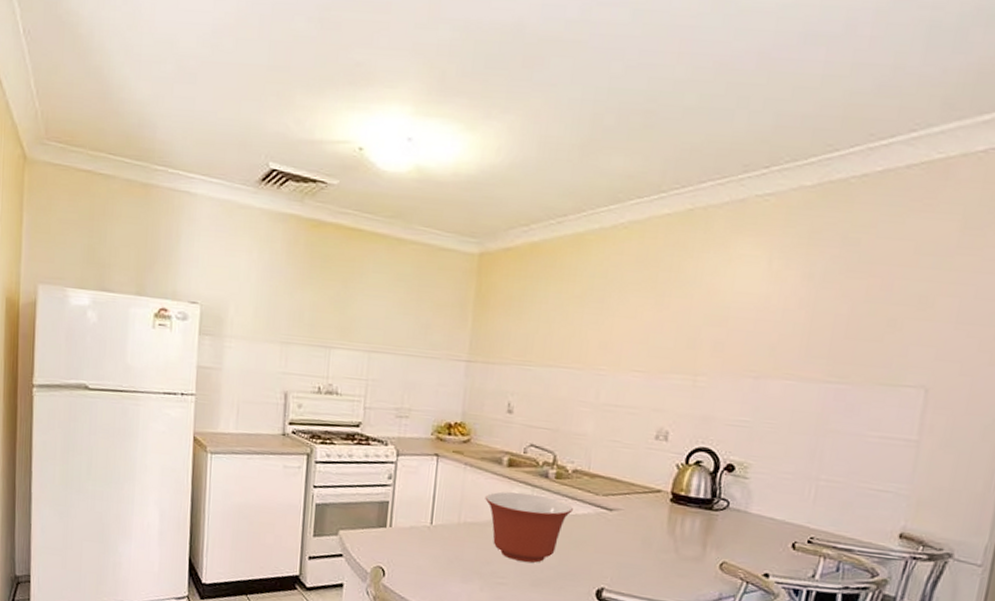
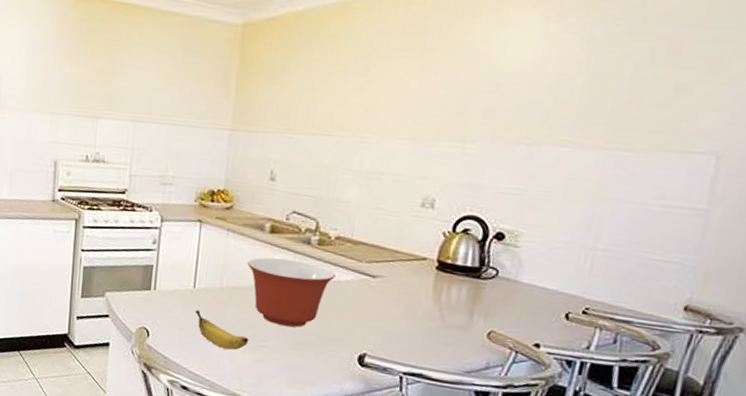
banana: none [432,547,487,588] -> present [195,310,249,350]

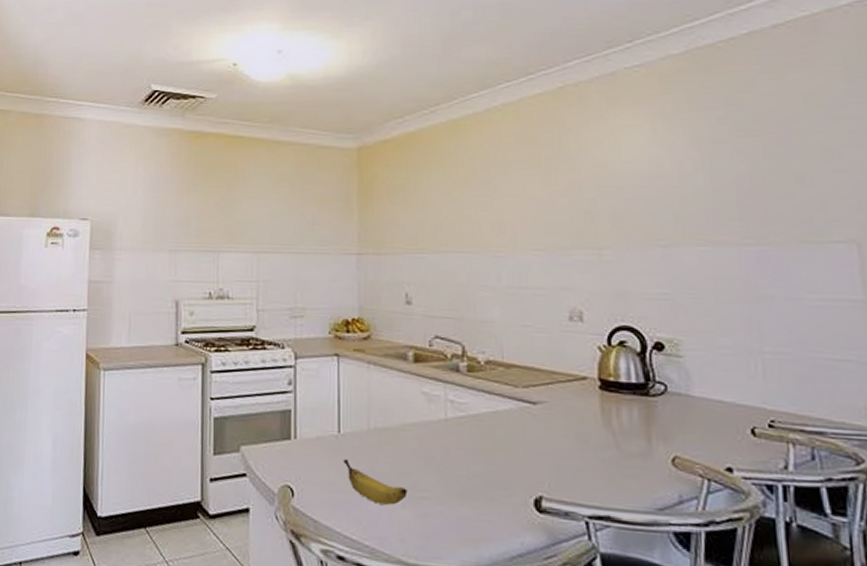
mixing bowl: present [247,257,336,327] -> none [394,389,492,471]

